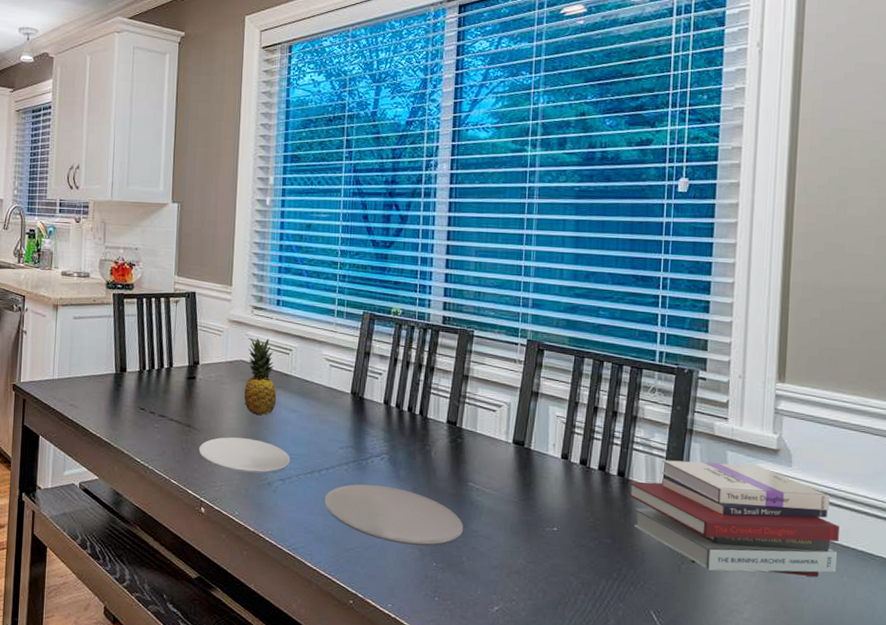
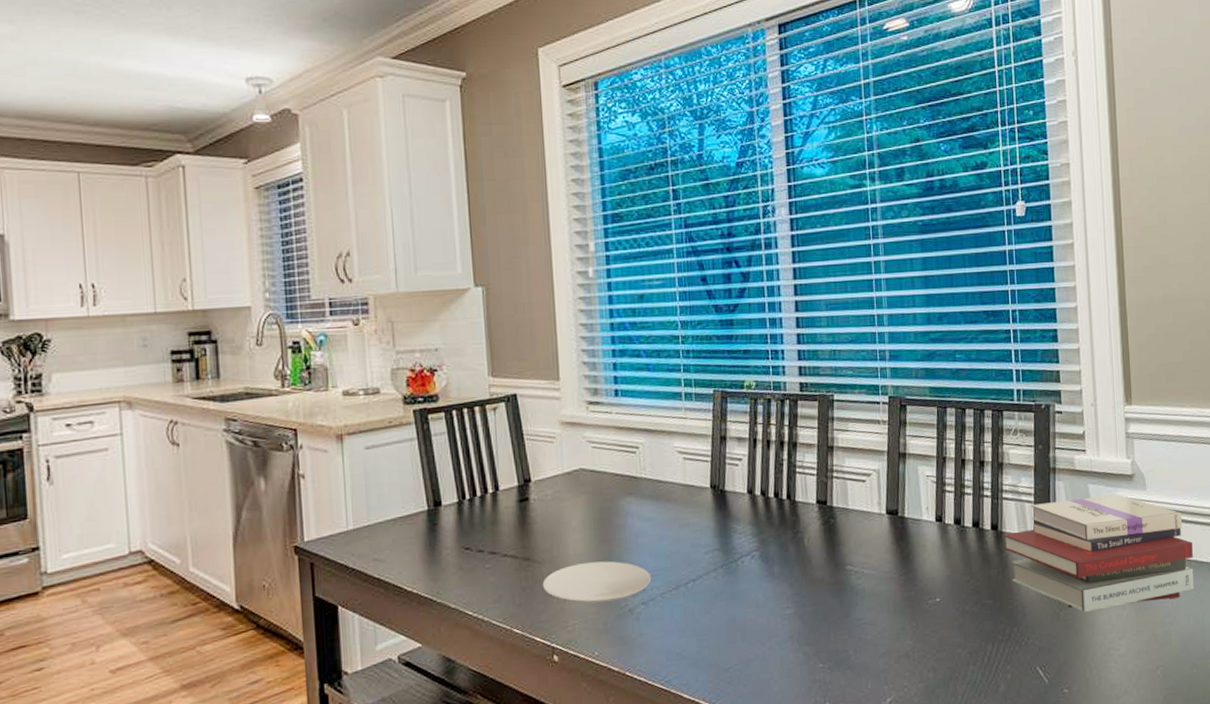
fruit: present [243,338,277,415] -> none [588,437,628,531]
plate: present [324,484,464,546] -> none [695,587,847,651]

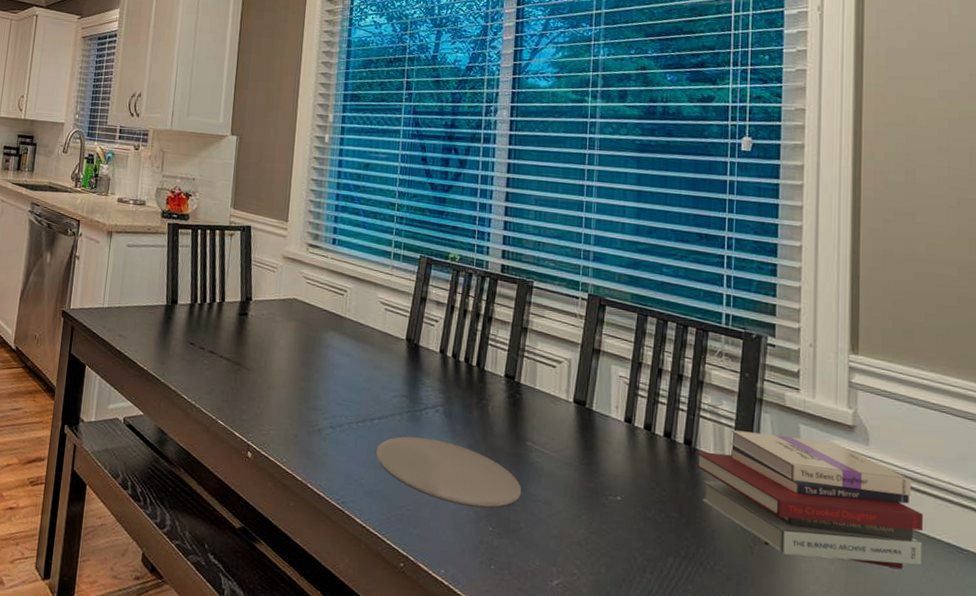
plate: present [542,561,652,604] -> none [247,378,342,419]
plate: none [695,587,847,651] -> present [376,436,522,509]

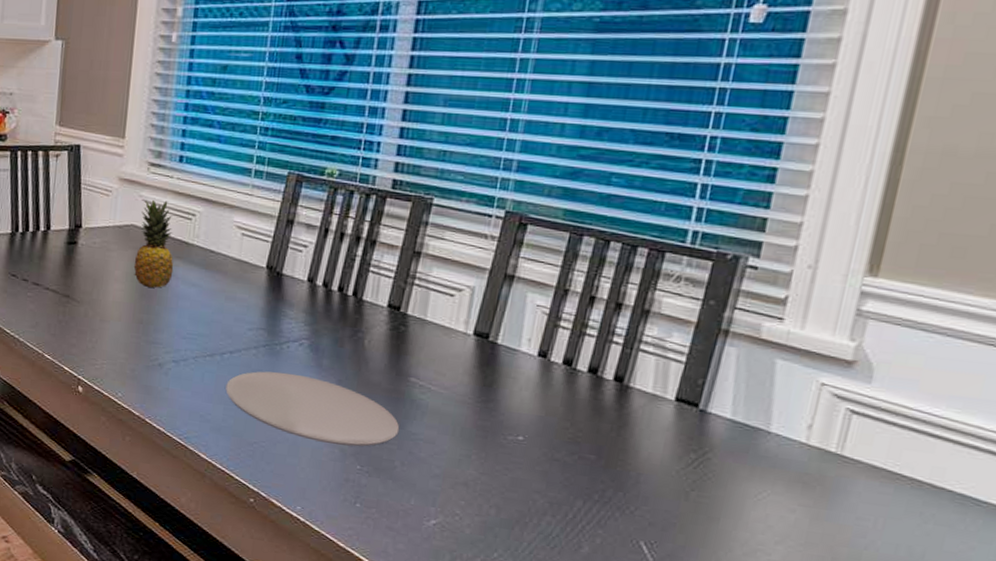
fruit: none [296,276,330,357] -> present [133,199,174,288]
books: present [695,429,923,569] -> none [625,365,932,521]

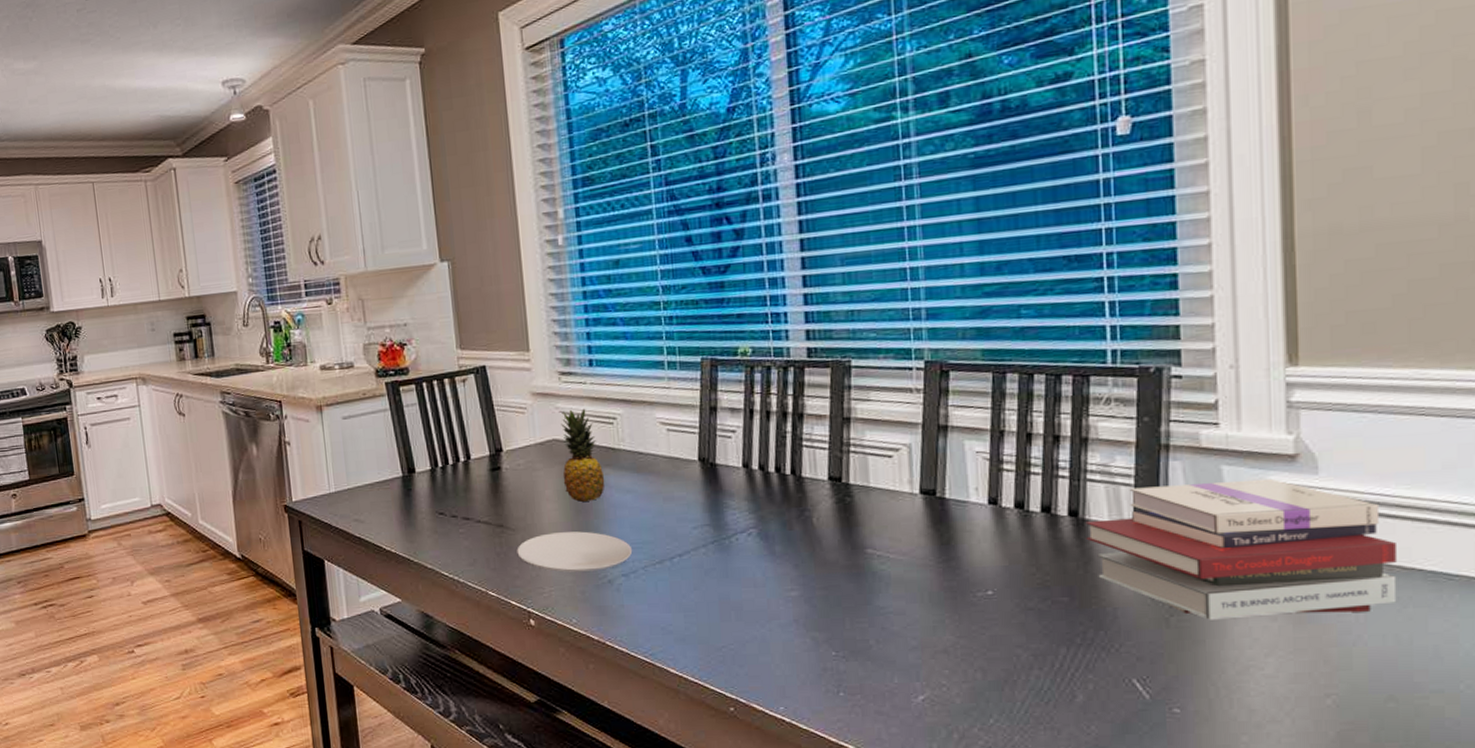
plate: none [78,310,187,353] -> present [516,531,633,572]
plate: present [225,371,400,447] -> none [682,566,867,635]
books: none [625,365,932,521] -> present [1085,478,1397,620]

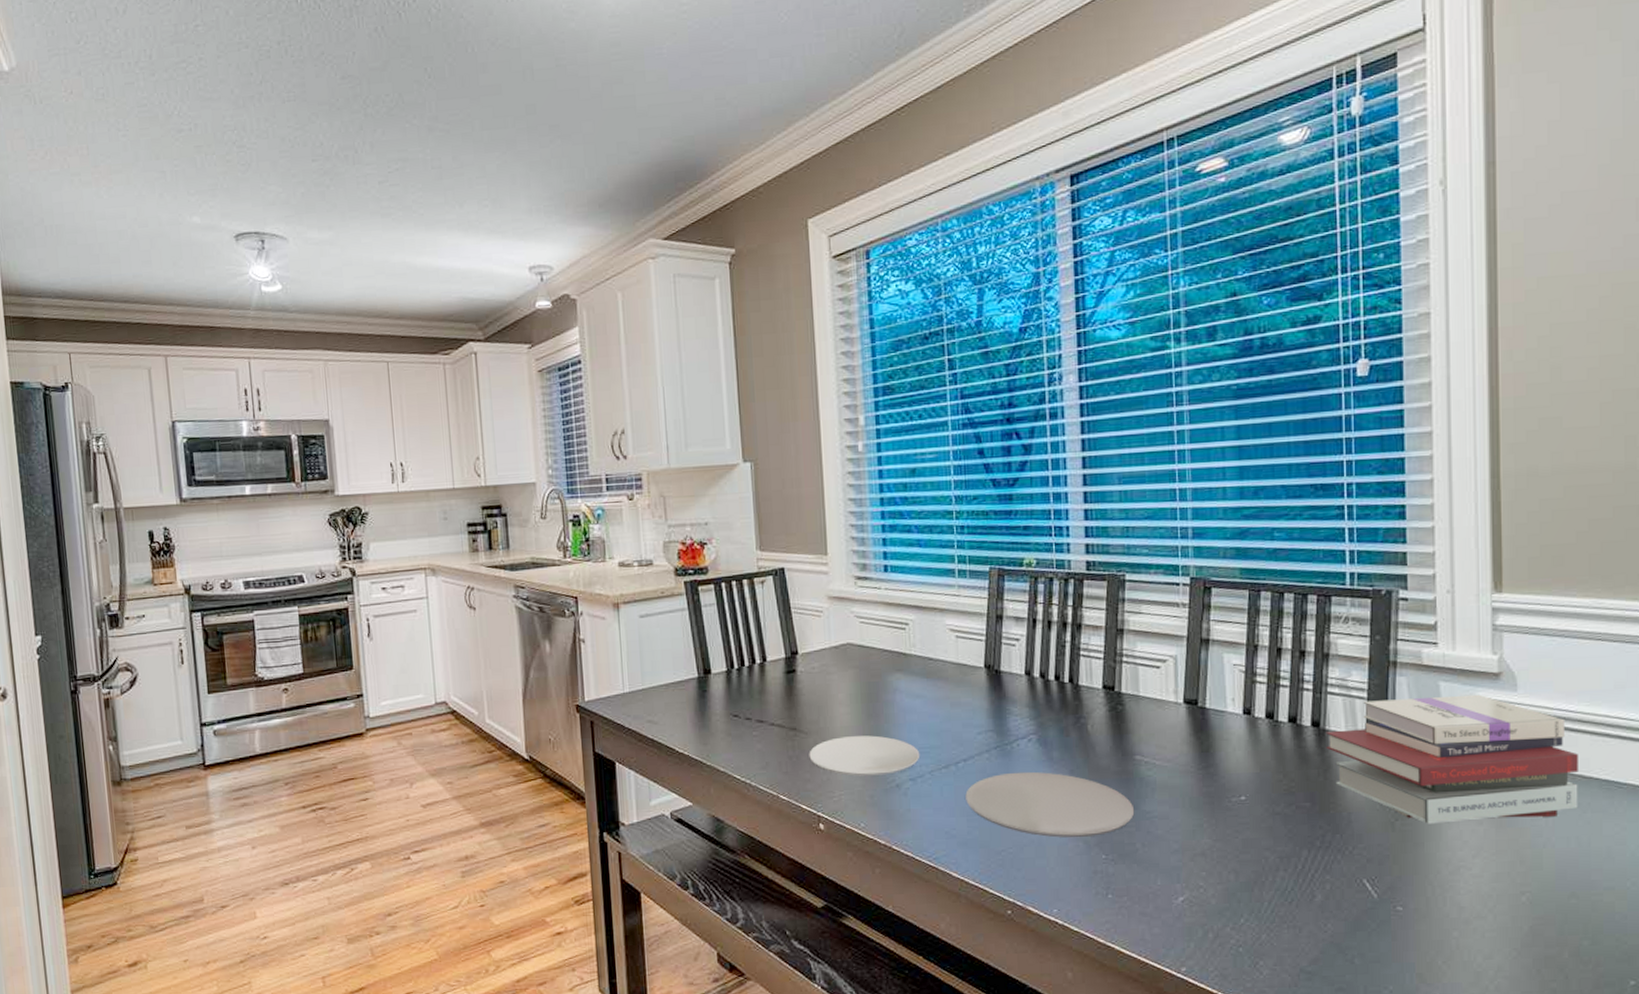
fruit: present [561,408,605,502] -> none [855,613,896,706]
plate: none [682,566,867,635] -> present [965,771,1135,838]

